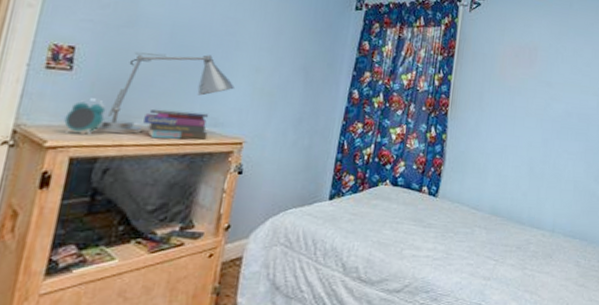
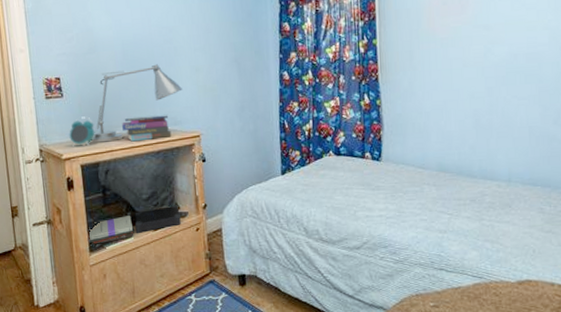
books: none [46,230,124,267] -> present [88,216,135,246]
game console: none [125,222,193,254] -> present [134,205,181,233]

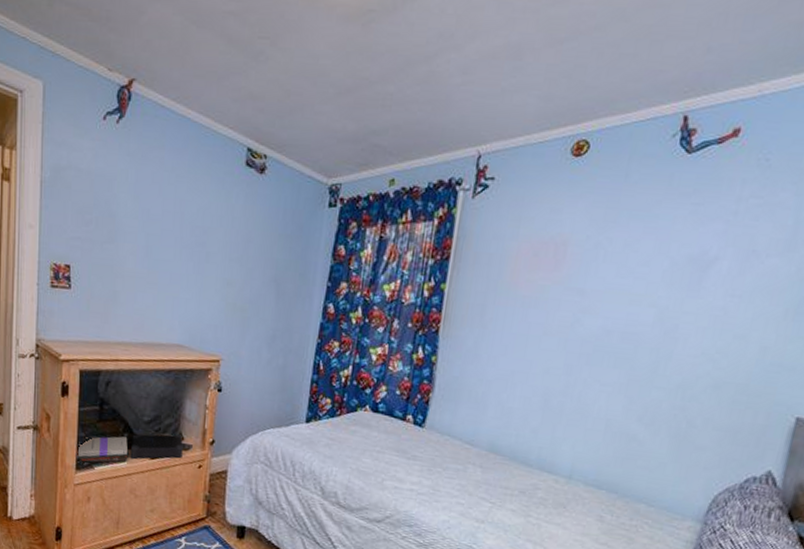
alarm clock: present [69,116,95,147] -> none [71,315,102,351]
desk lamp: present [89,64,182,143] -> none [93,268,208,350]
books: present [122,114,172,142] -> none [133,324,188,357]

